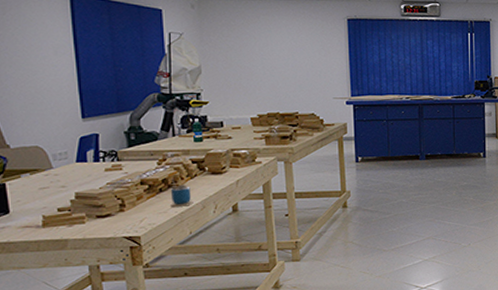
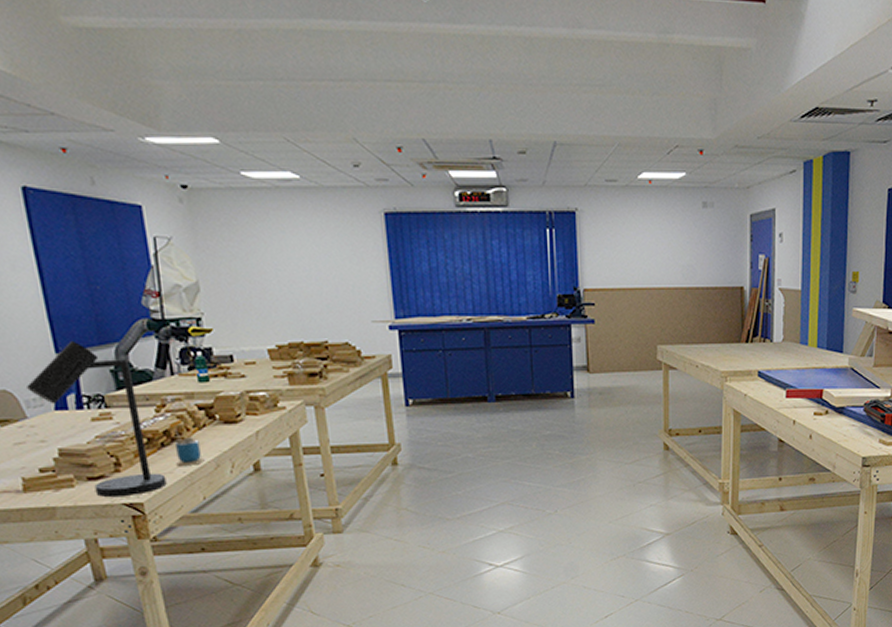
desk lamp: none [54,108,161,232] -> present [25,340,167,498]

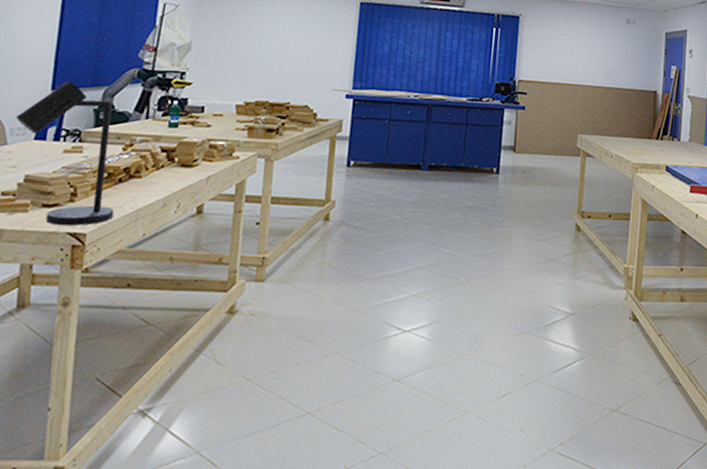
cup: present [174,430,205,466] -> none [127,168,154,203]

